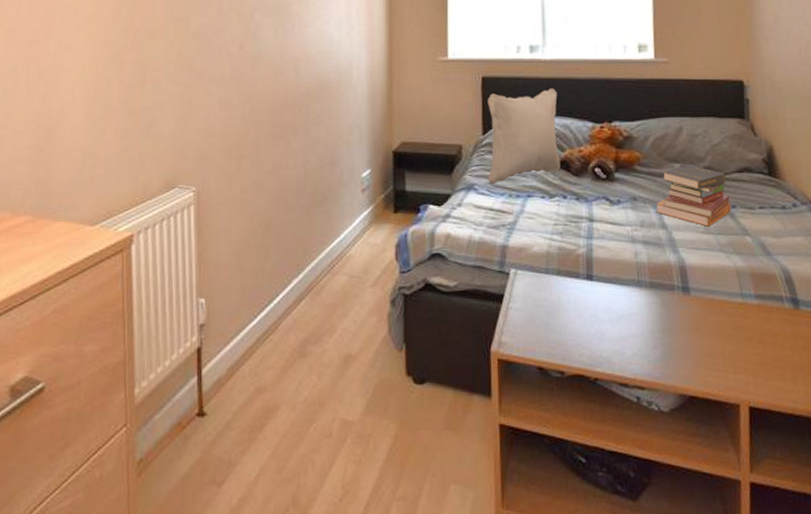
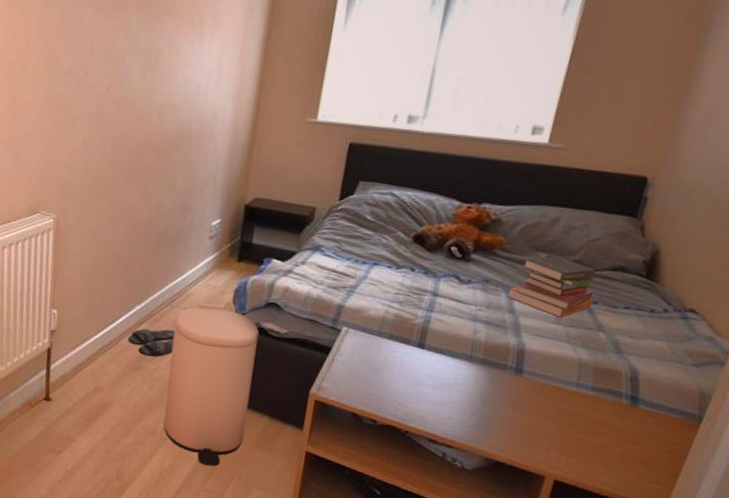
slippers: none [289,302,339,337] -> present [128,328,175,357]
pedal bin: none [337,263,430,465] -> present [164,302,260,467]
cushion: present [487,87,561,185] -> none [336,160,429,249]

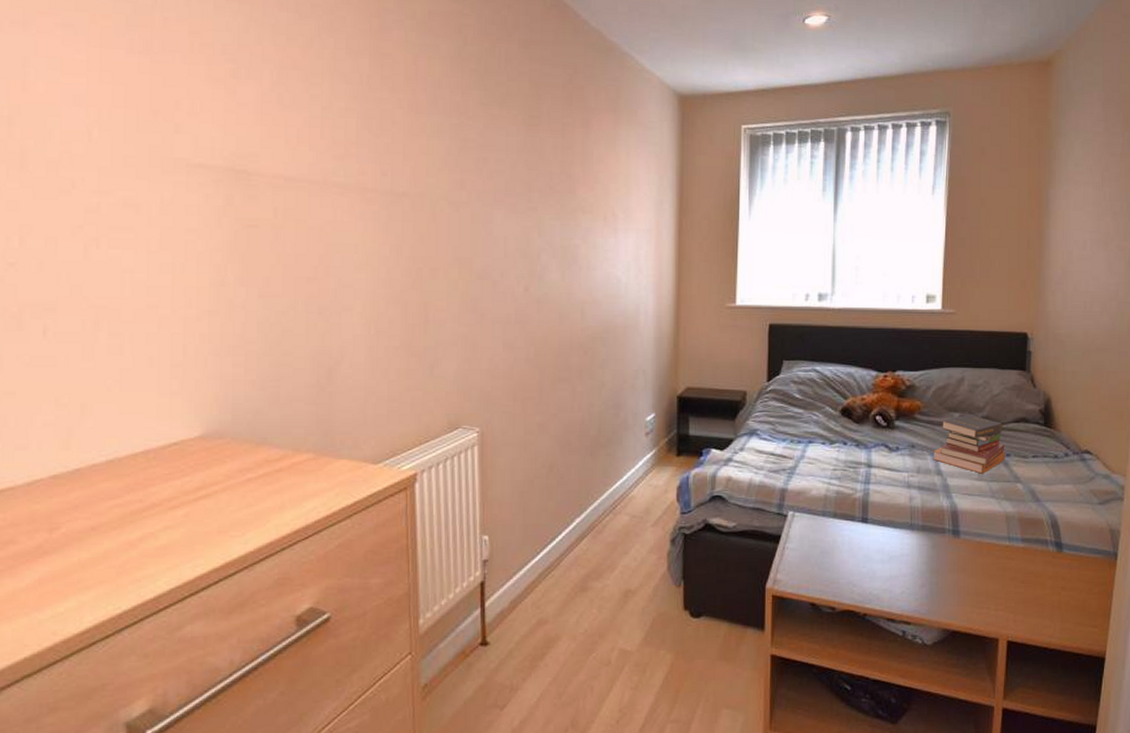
slippers: present [128,328,175,357] -> none [571,541,620,573]
pedal bin: present [164,302,260,467] -> none [618,504,708,691]

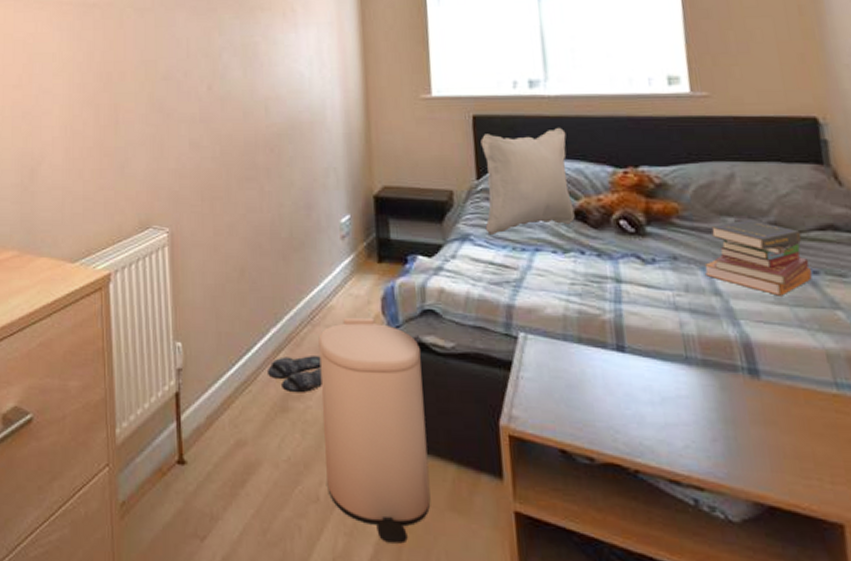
slippers: none [571,541,620,573] -> present [268,356,322,392]
pedal bin: none [618,504,708,691] -> present [318,317,431,544]
cushion: none [770,336,843,431] -> present [480,127,575,236]

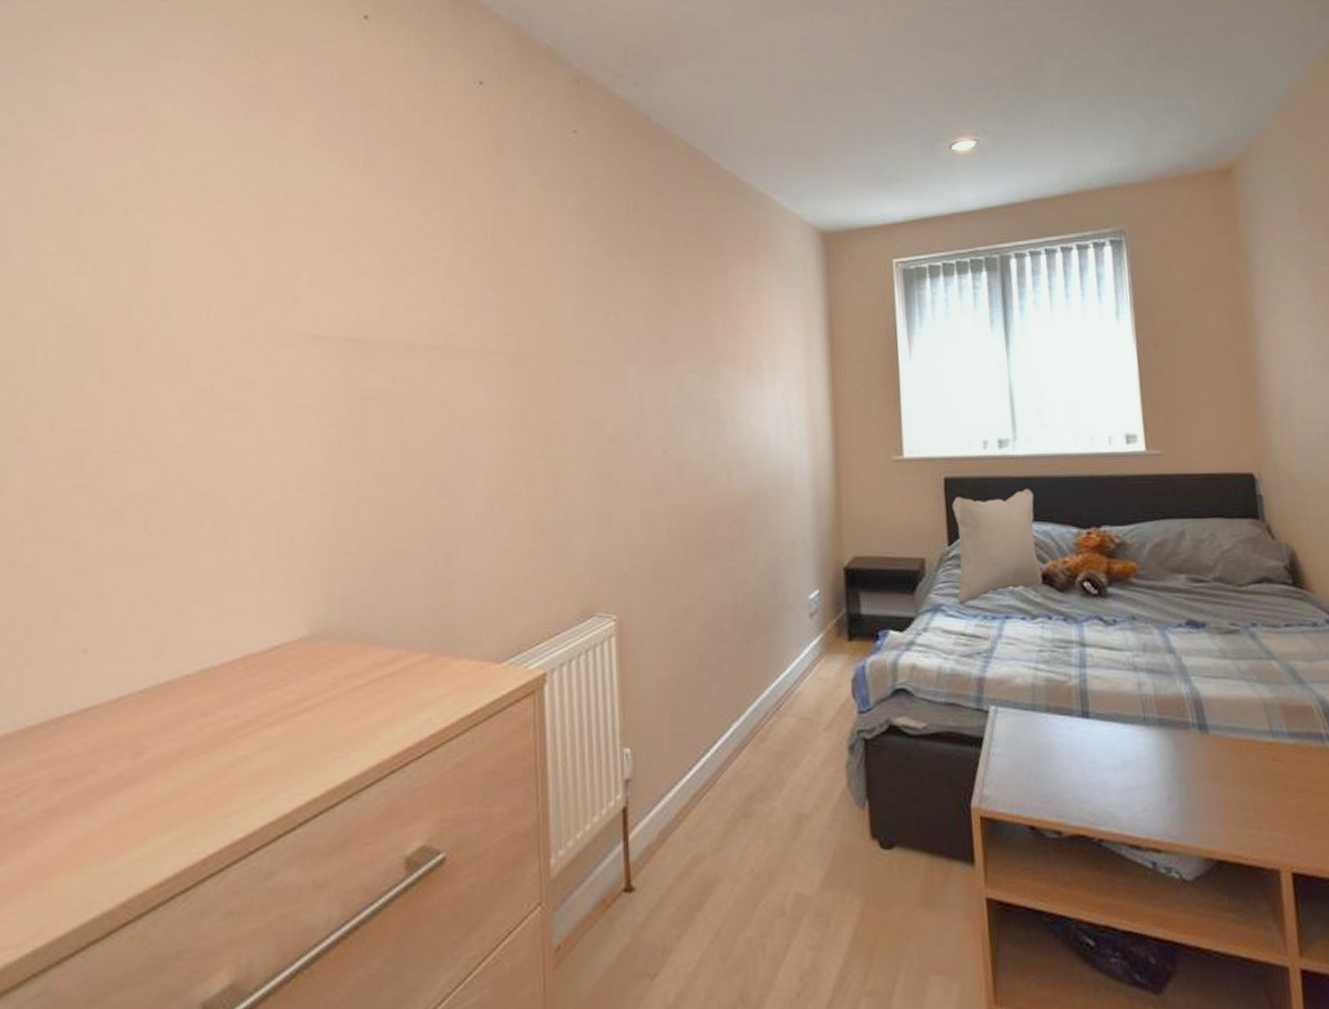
slippers: present [268,356,322,392] -> none [729,750,789,793]
pedal bin: present [318,317,431,544] -> none [785,702,903,951]
books: present [704,219,812,296] -> none [1159,575,1251,650]

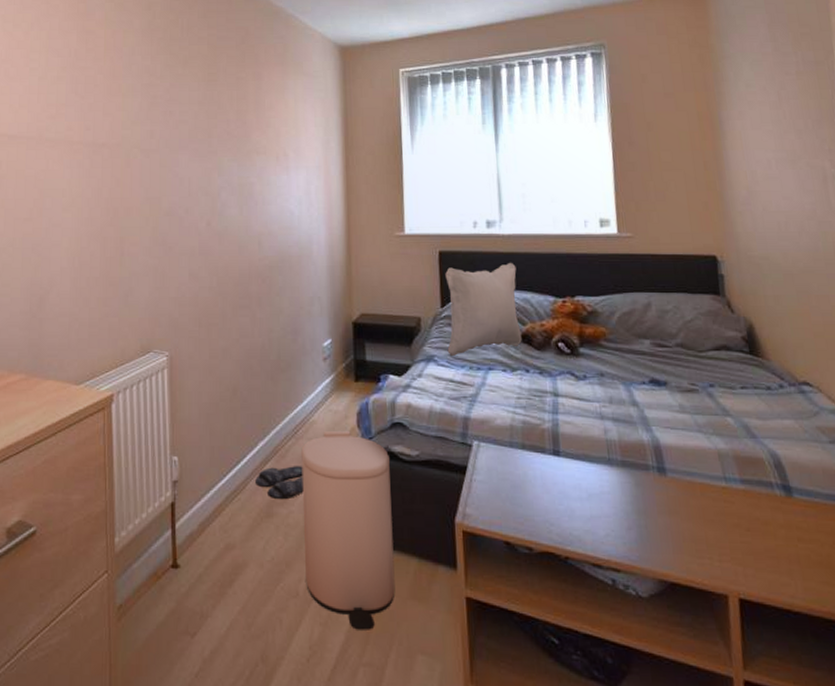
slippers: none [729,750,789,793] -> present [255,466,304,498]
pedal bin: none [785,702,903,951] -> present [301,430,395,630]

